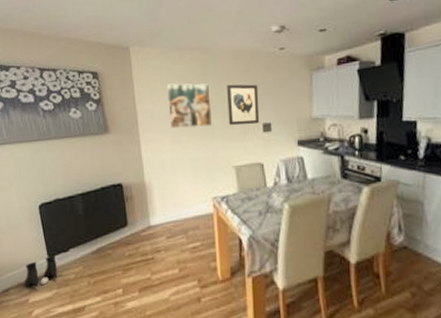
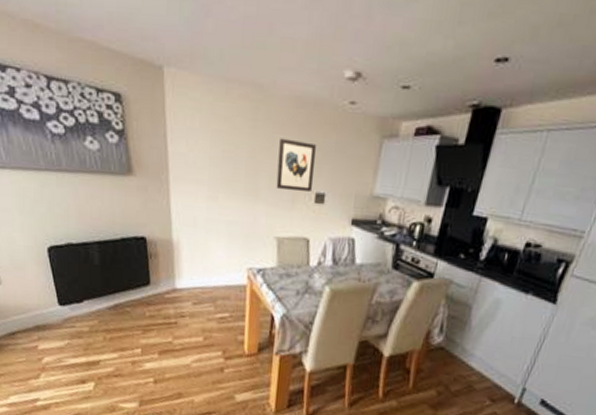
boots: present [25,254,58,287] -> none [33,303,70,335]
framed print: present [166,83,213,129] -> none [206,125,260,187]

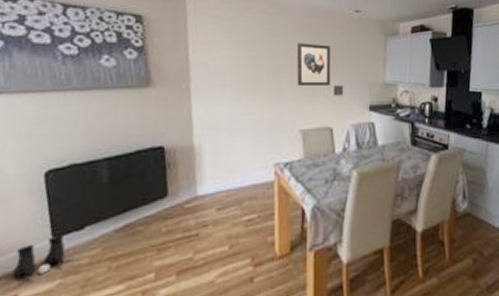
boots: none [33,303,70,335] -> present [13,234,65,278]

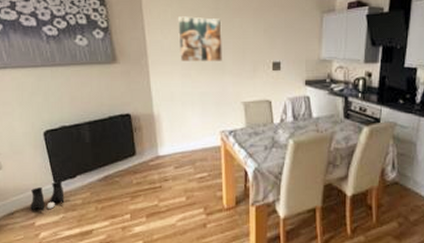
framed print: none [227,36,279,87] -> present [177,16,223,63]
wall art: present [297,43,331,87] -> none [239,21,270,63]

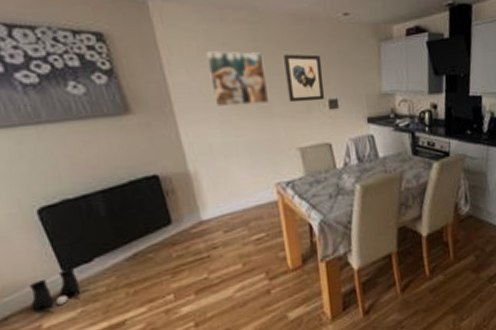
wall art: none [239,21,270,63] -> present [284,54,325,103]

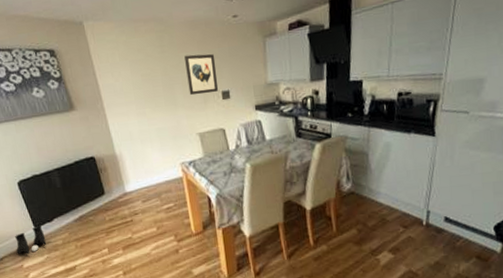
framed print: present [205,51,270,107] -> none [125,55,174,102]

